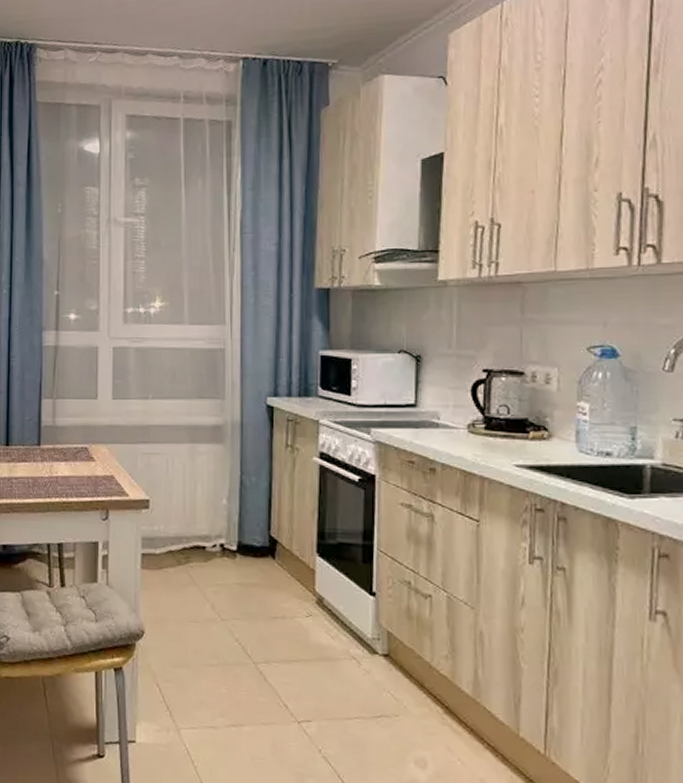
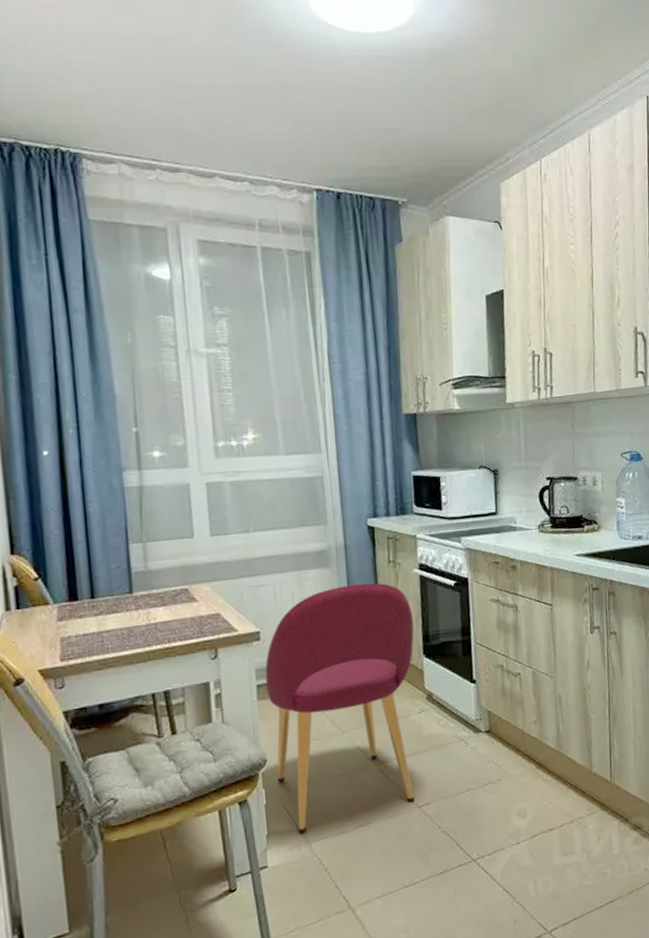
dining chair: none [151,465,308,718] -> present [265,582,414,834]

